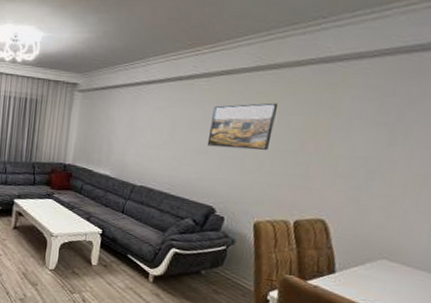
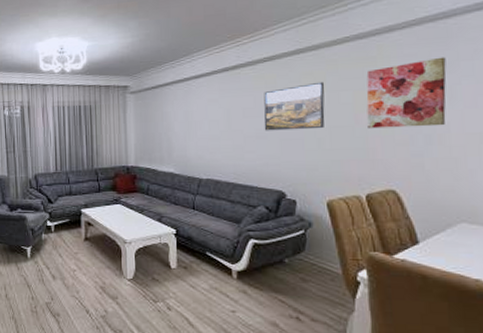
wall art: none [311,92,411,163] -> present [366,57,447,129]

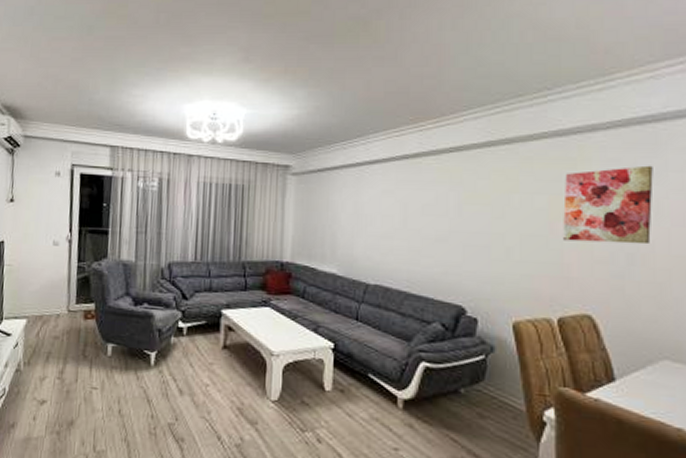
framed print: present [264,81,325,131] -> none [445,181,518,236]

